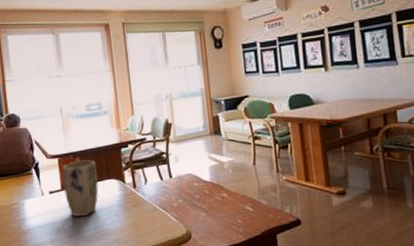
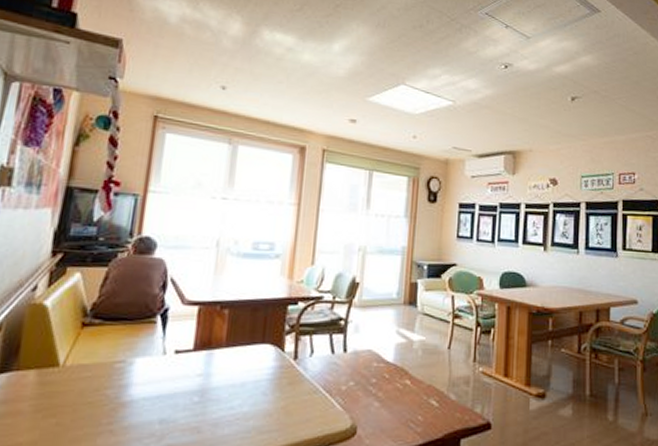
plant pot: present [62,159,99,217] -> none [196,313,251,391]

